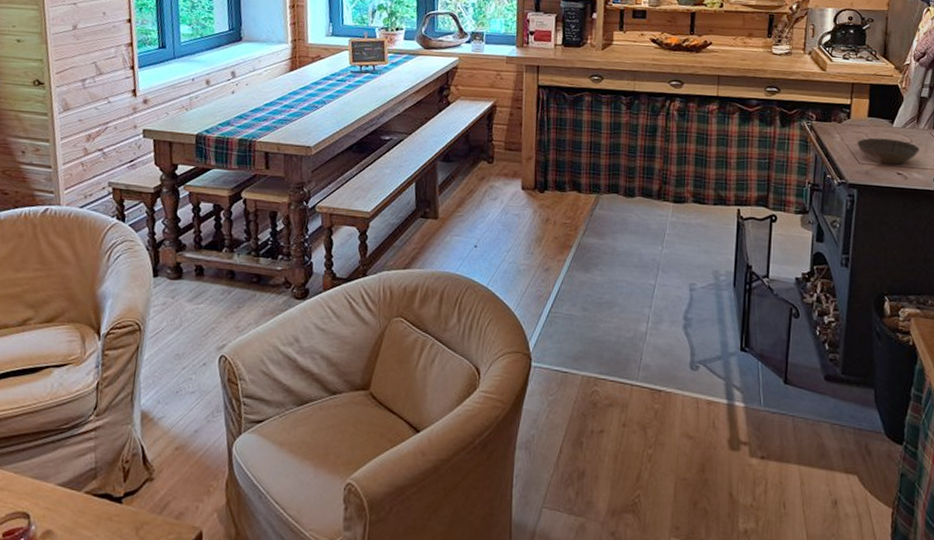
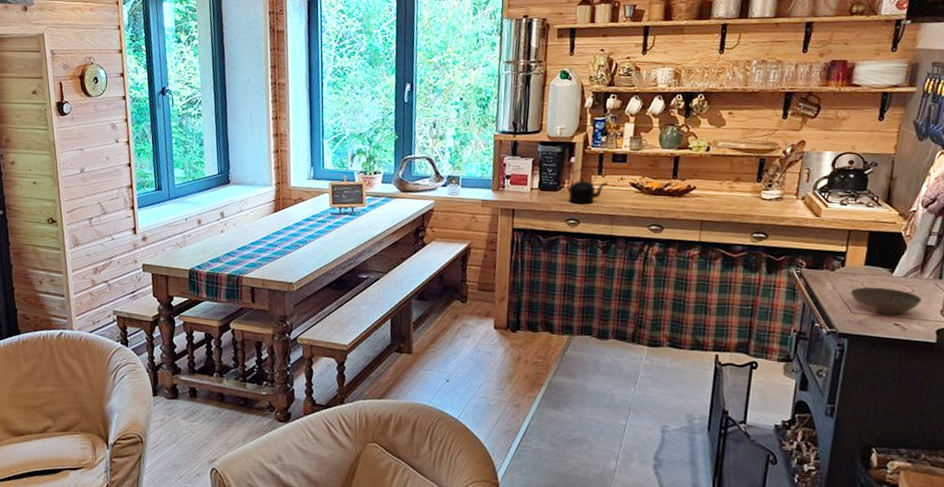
kettle: none [591,24,629,62] -> present [568,168,608,206]

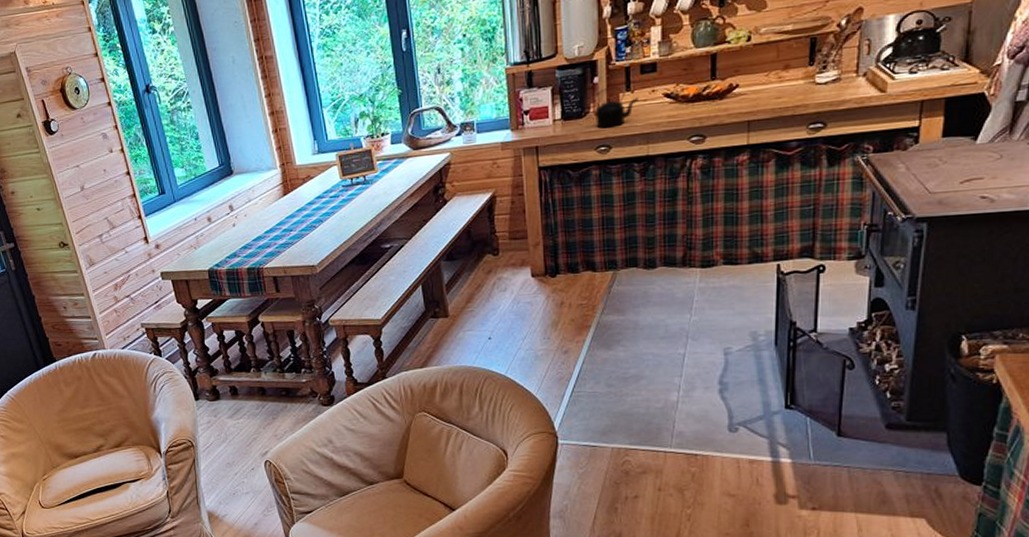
bowl: present [851,286,922,315] -> none [927,158,1012,189]

